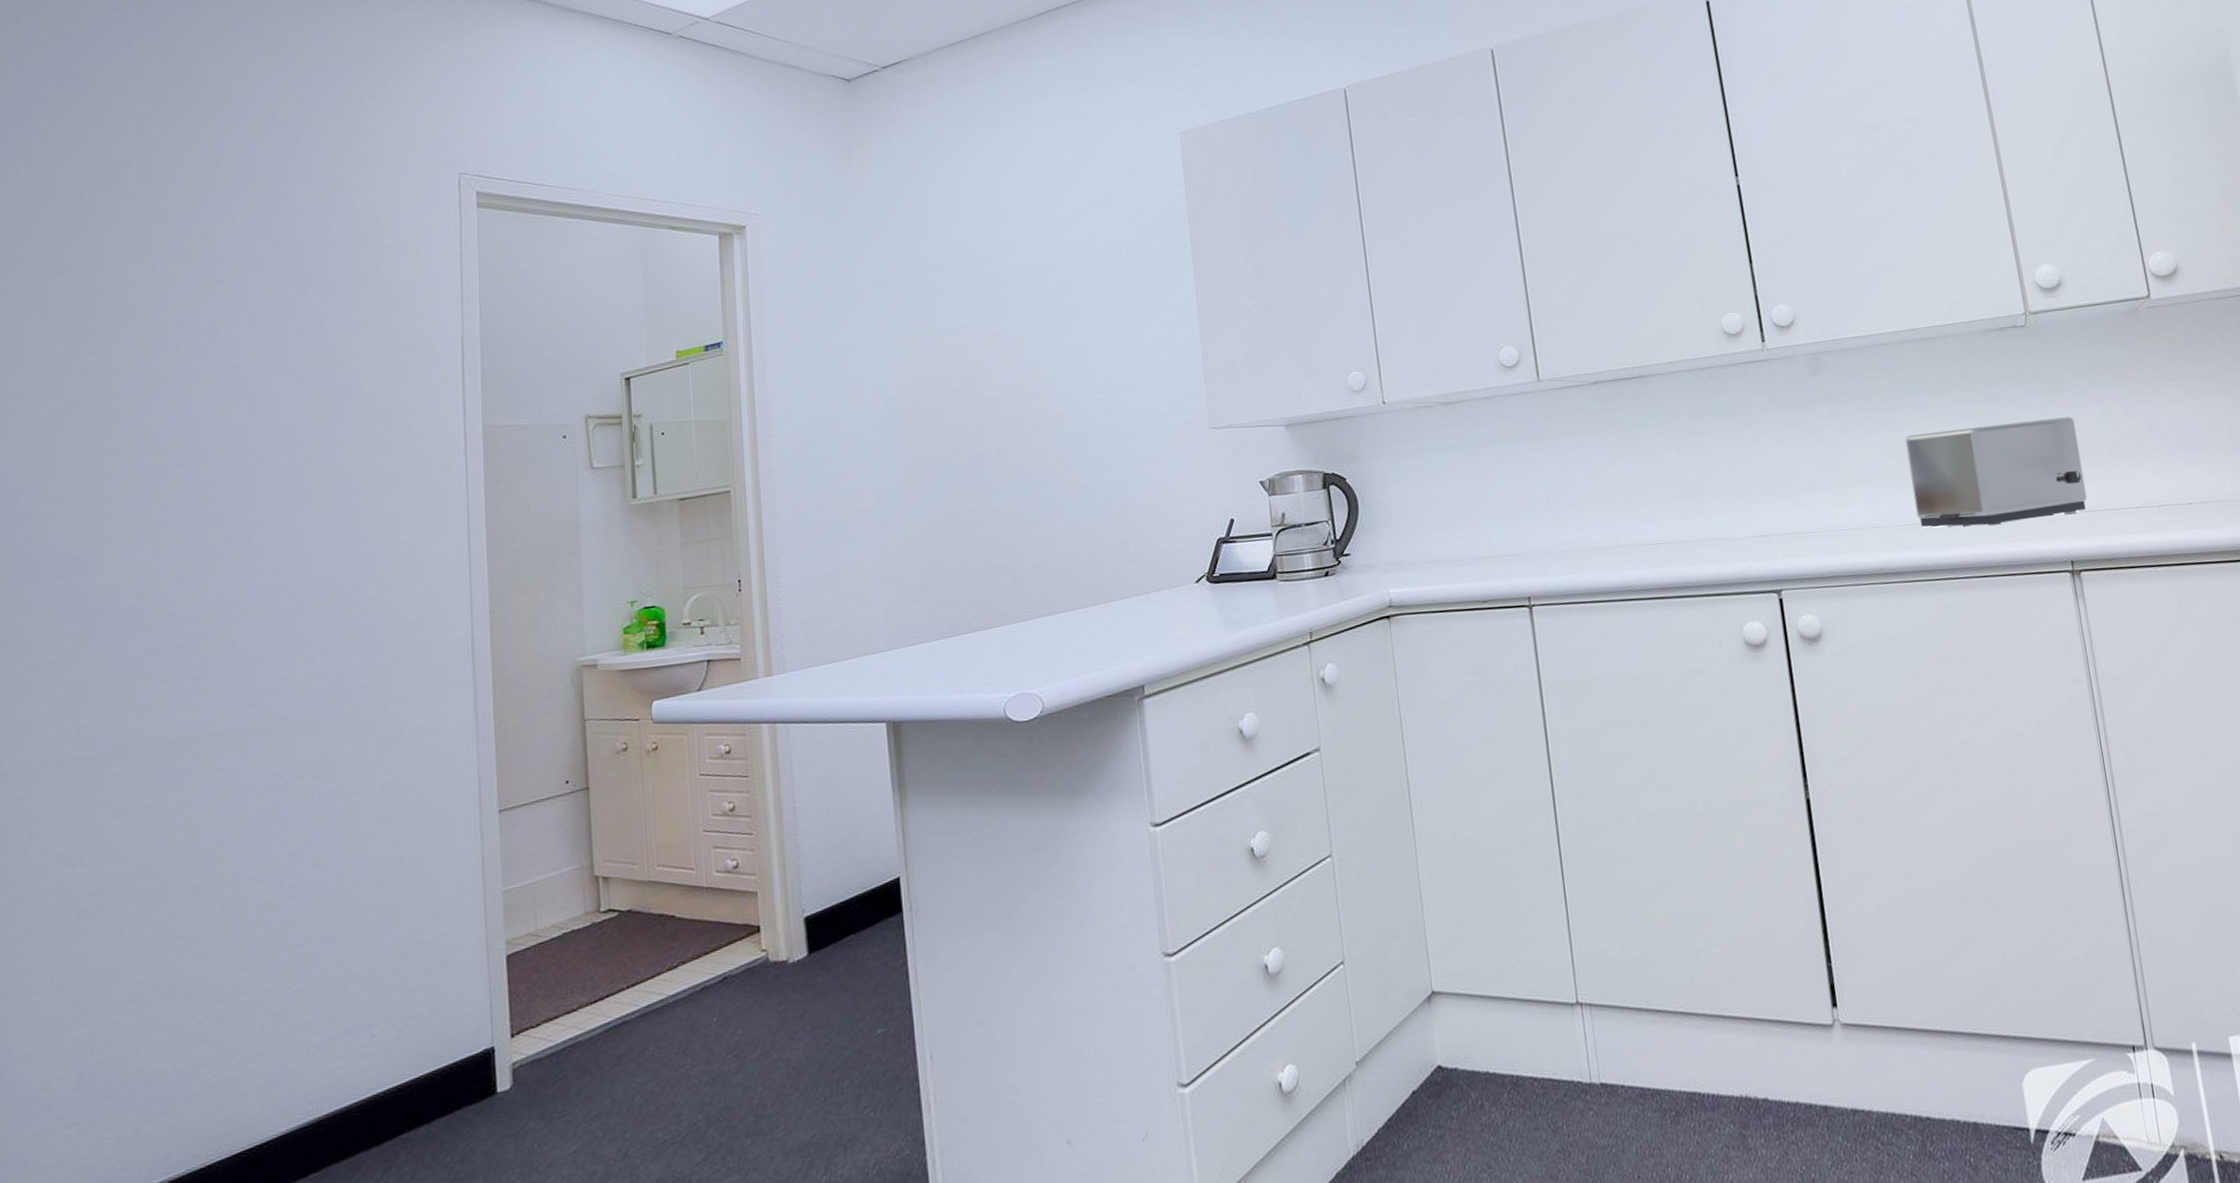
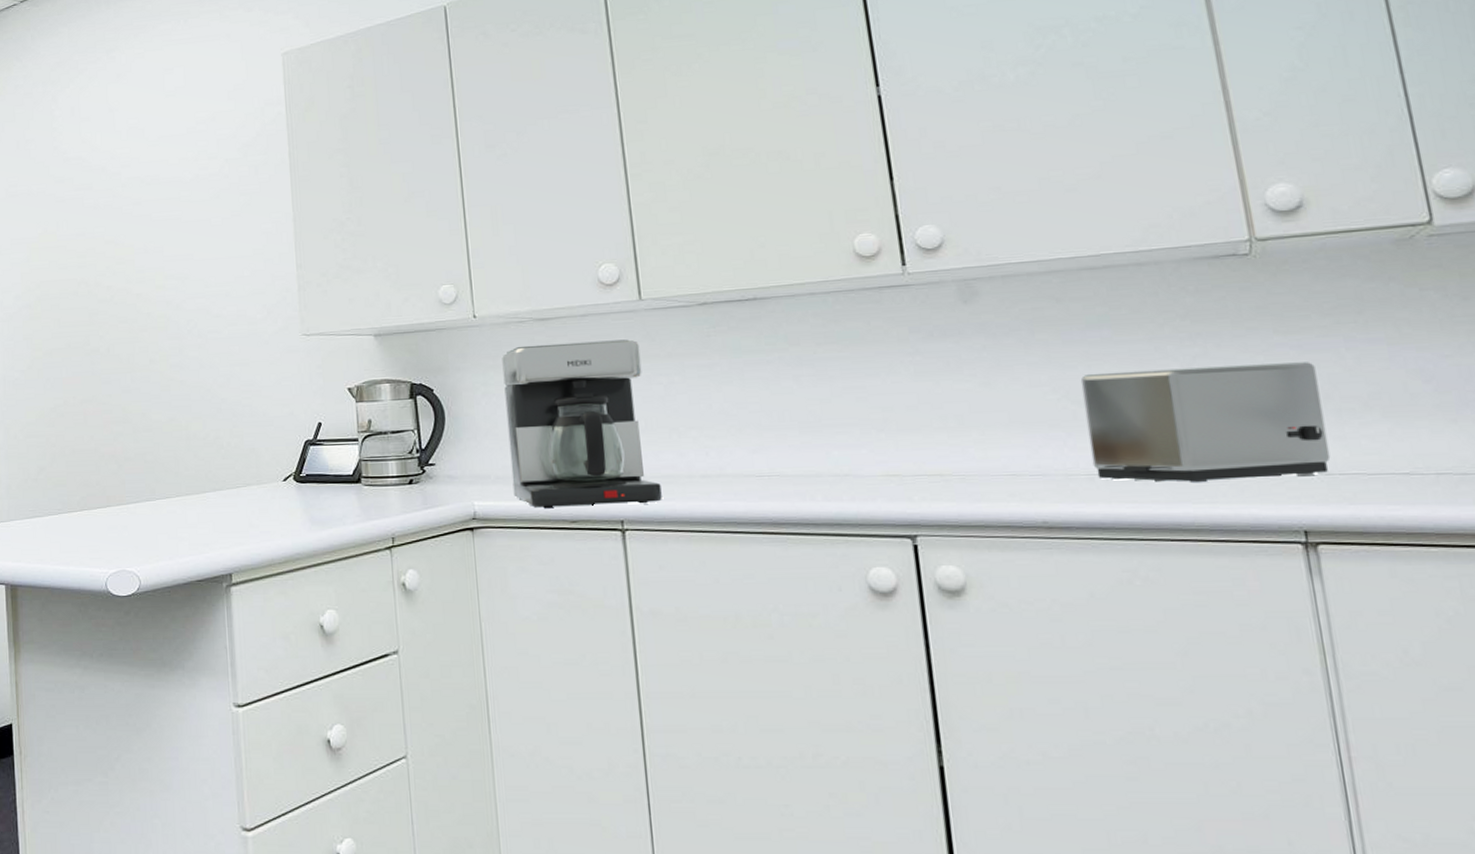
coffee maker: none [1411,420,1565,591] -> present [502,339,662,509]

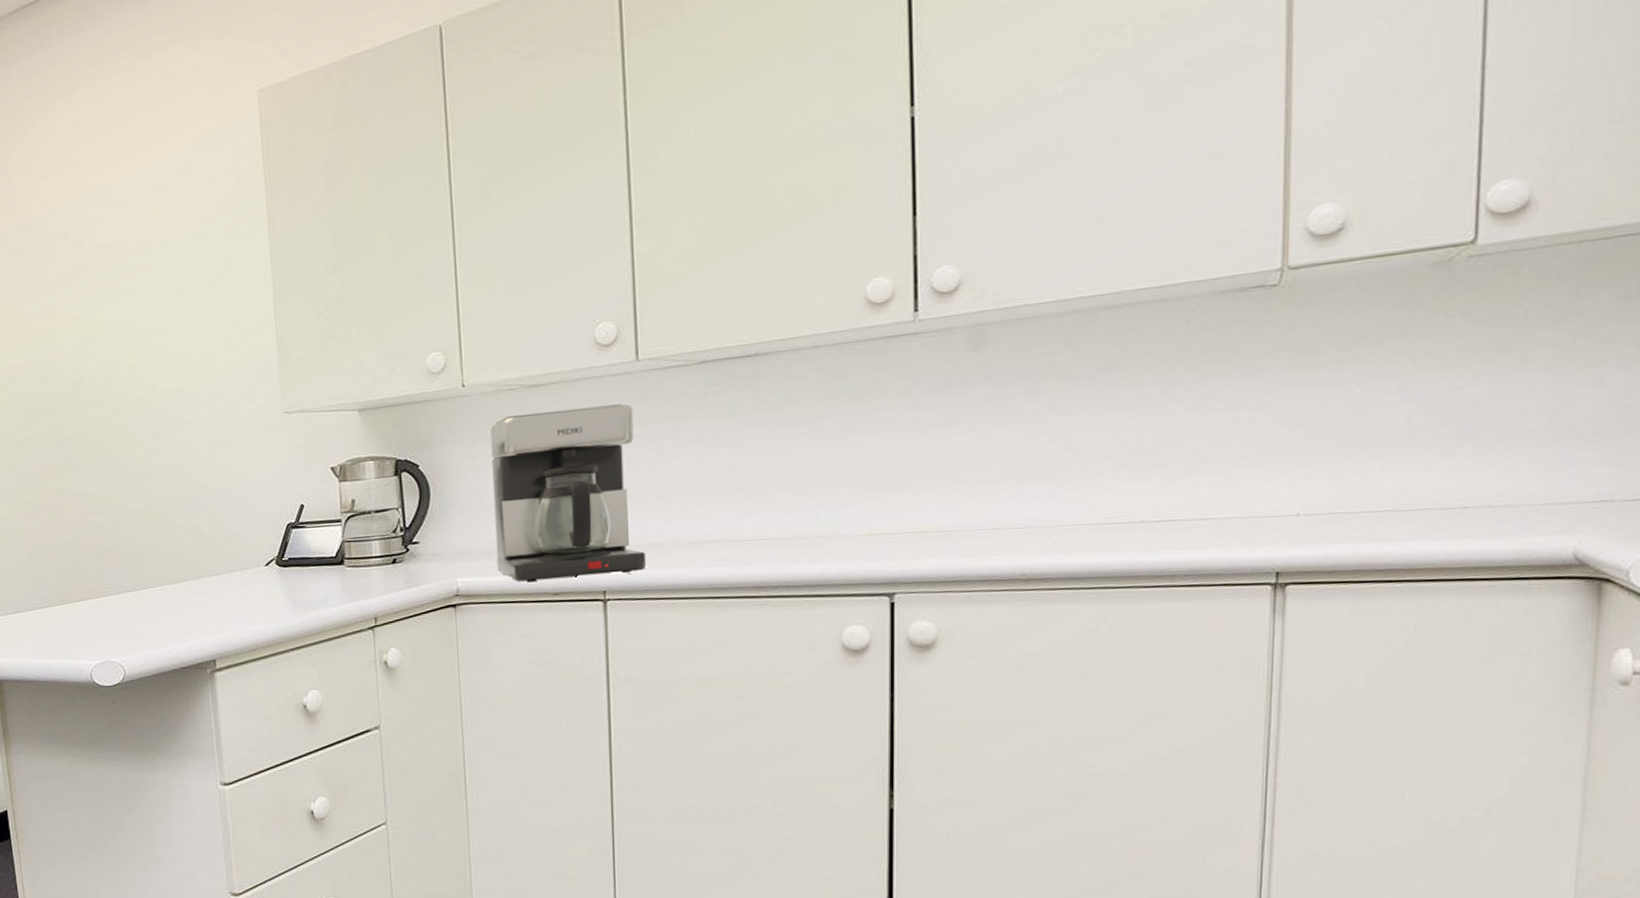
toaster: present [1080,362,1331,484] -> none [1079,399,1321,530]

